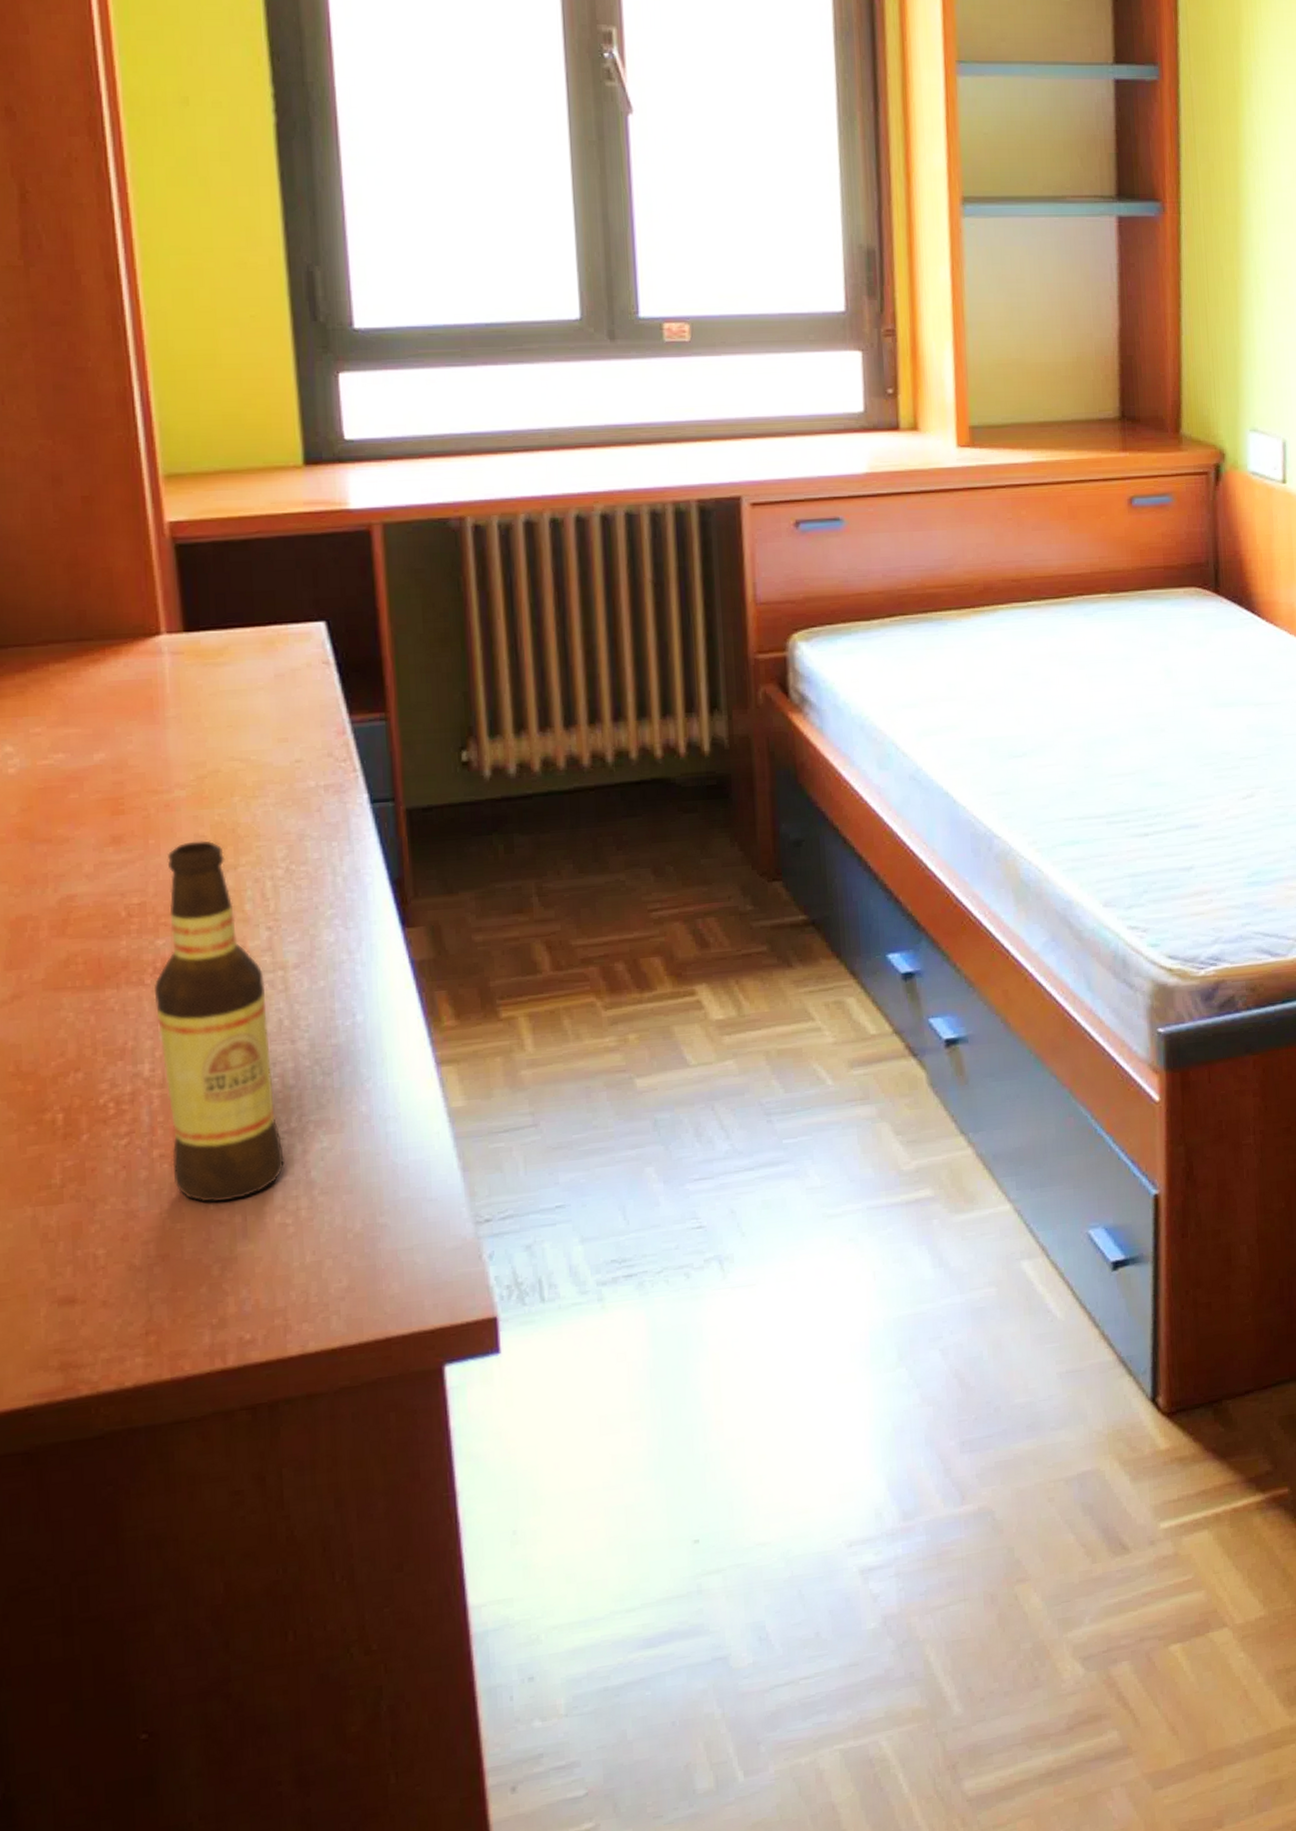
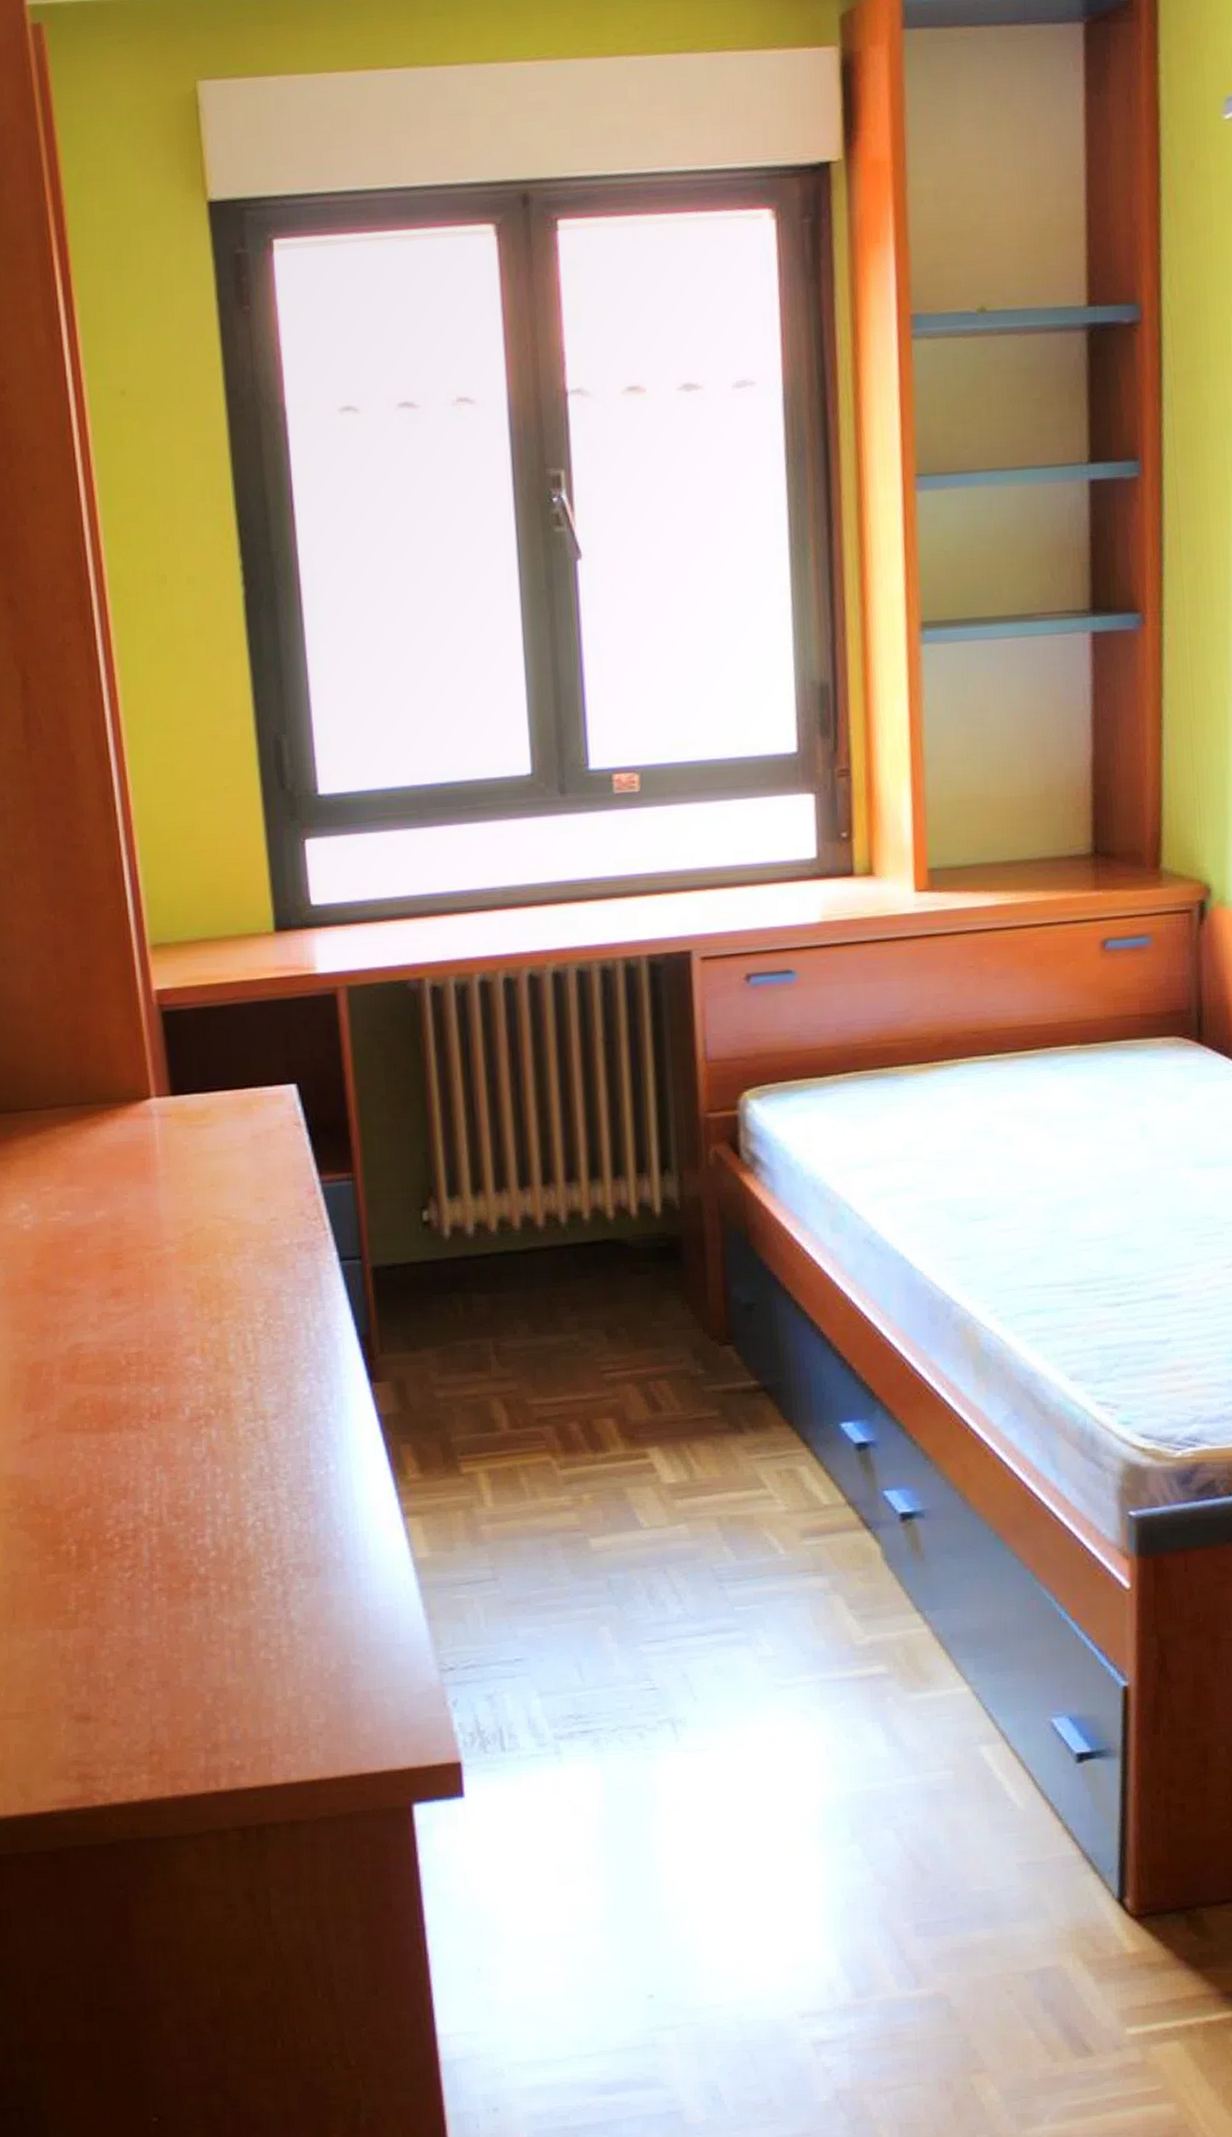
bottle: present [153,840,284,1203] -> none [150,1294,267,1636]

